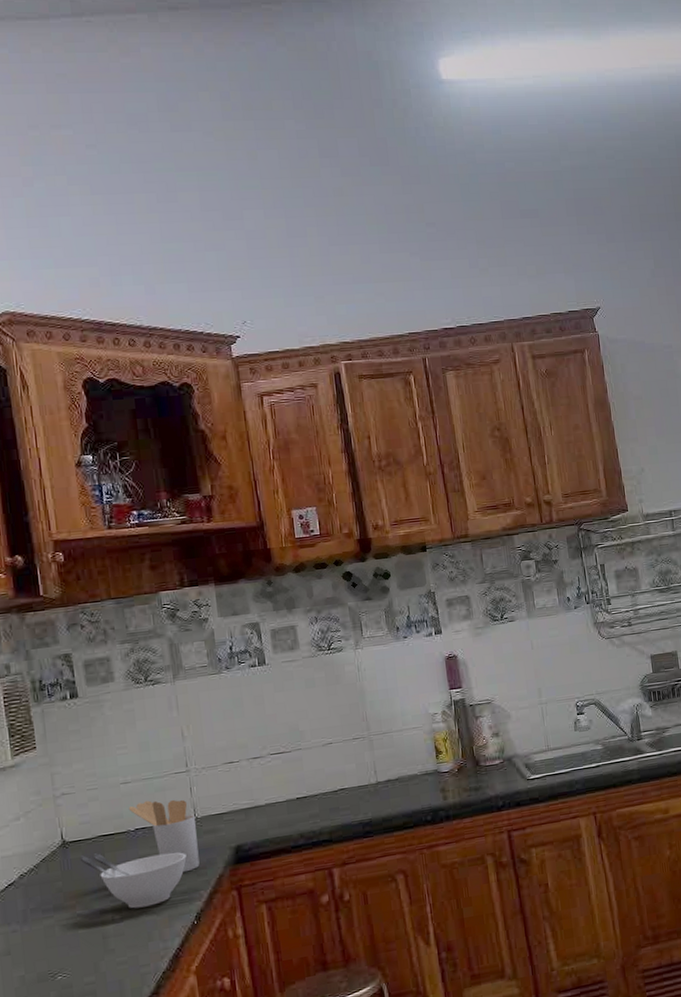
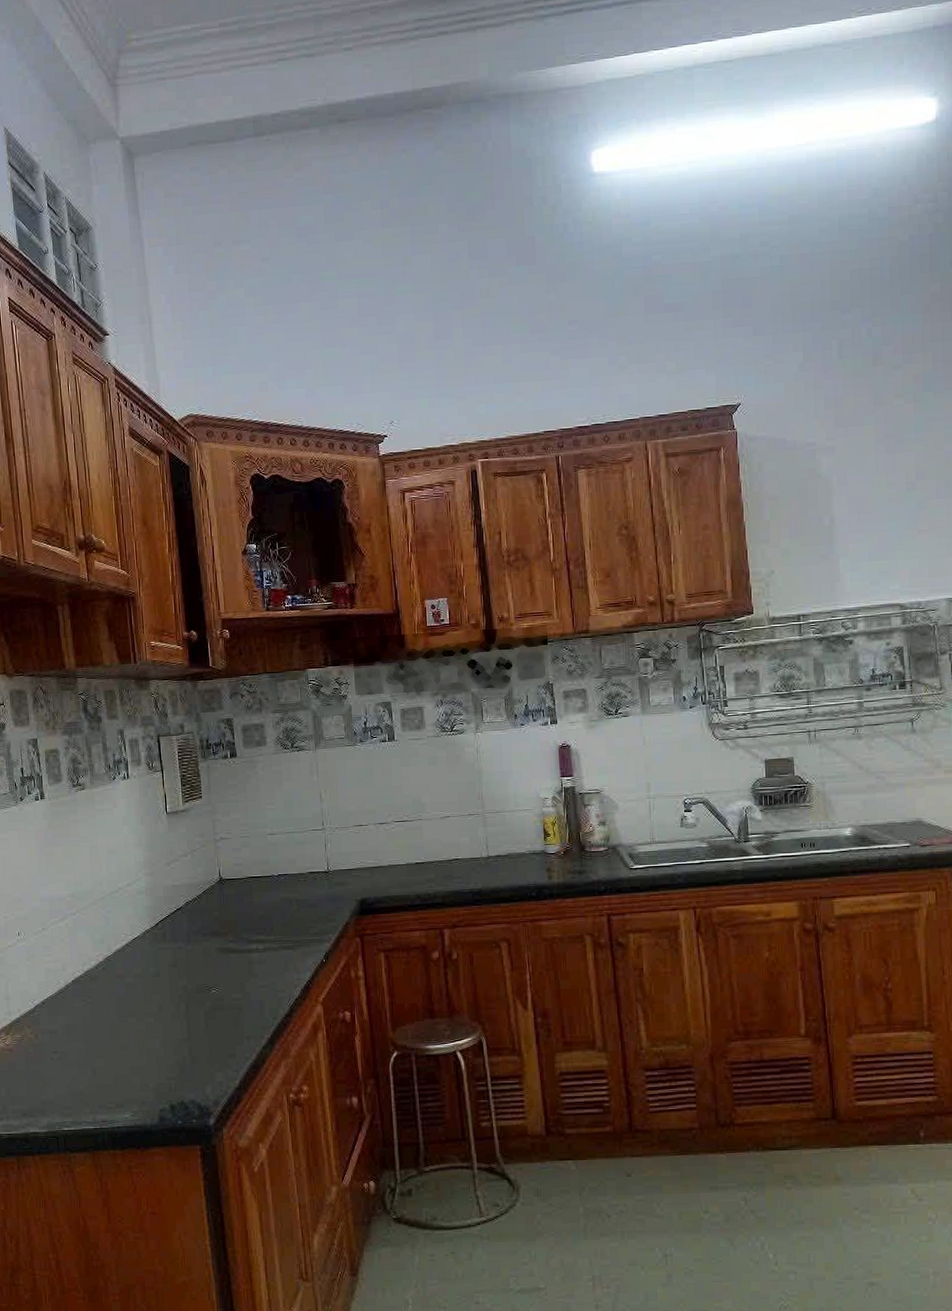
bowl: present [79,852,187,909] -> none [233,891,319,942]
utensil holder: present [128,799,200,873] -> none [273,851,330,917]

